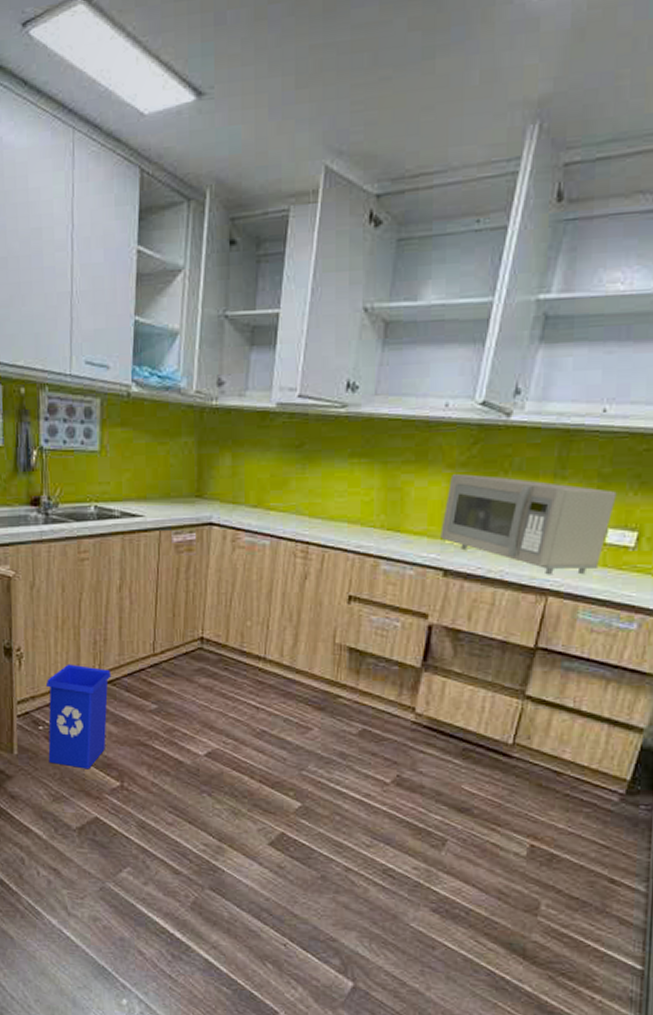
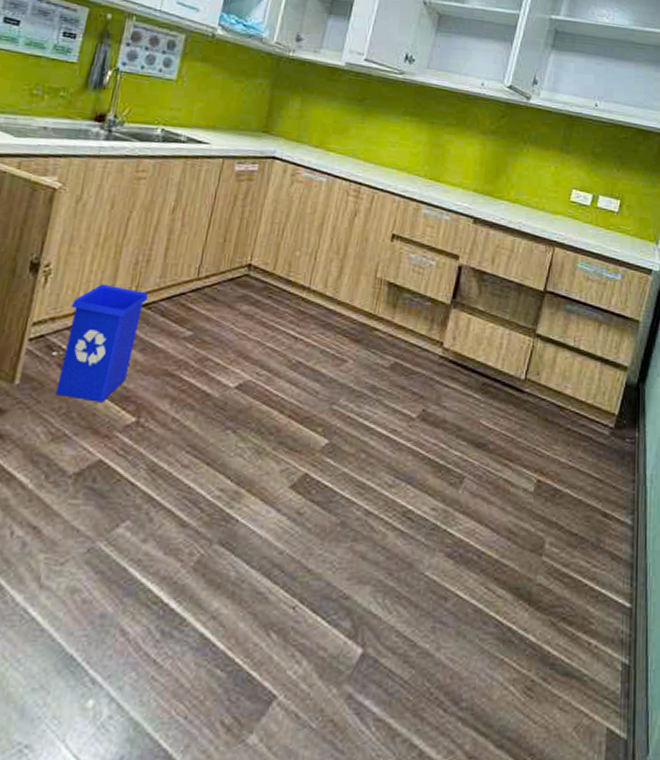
microwave: present [440,474,617,575] -> none [473,139,605,232]

